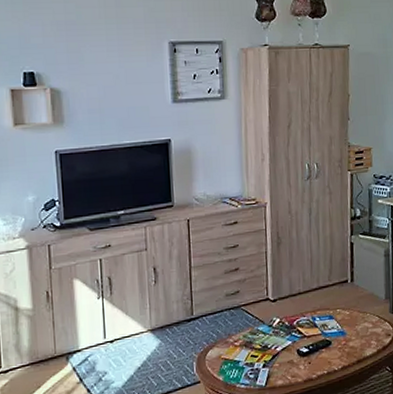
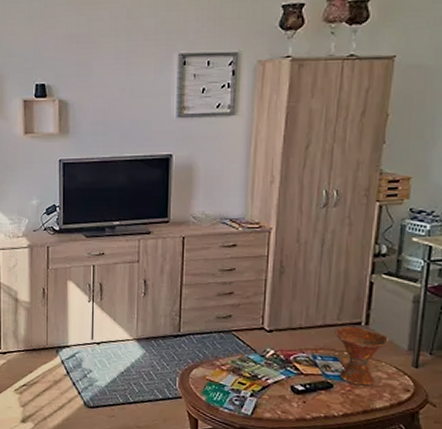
bowl: none [327,285,370,338] -> present [334,327,388,386]

